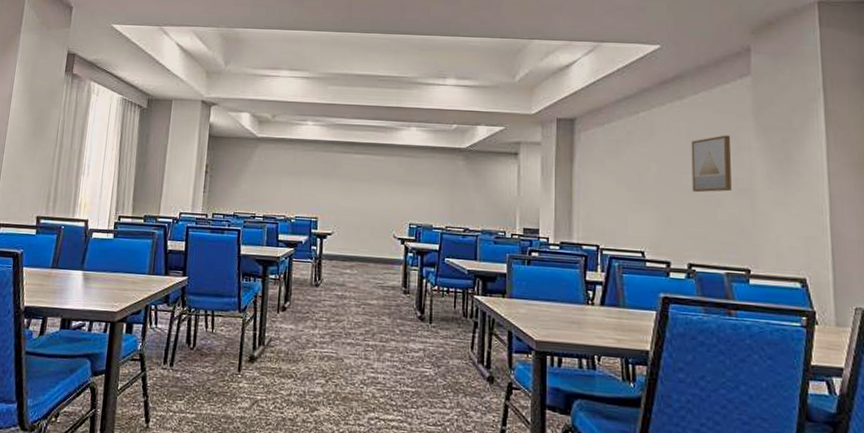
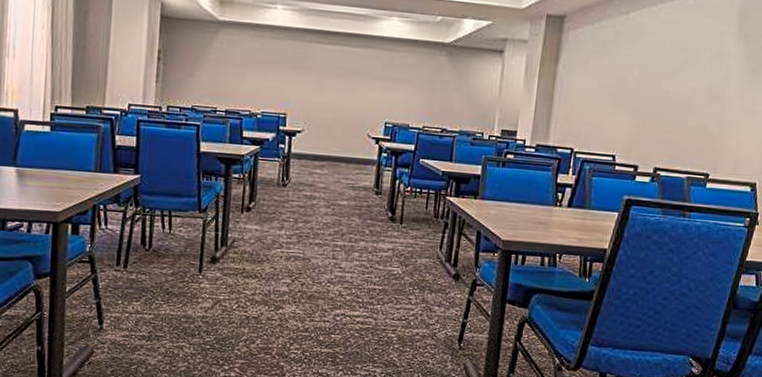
wall art: present [691,135,732,193] -> none [669,40,714,98]

